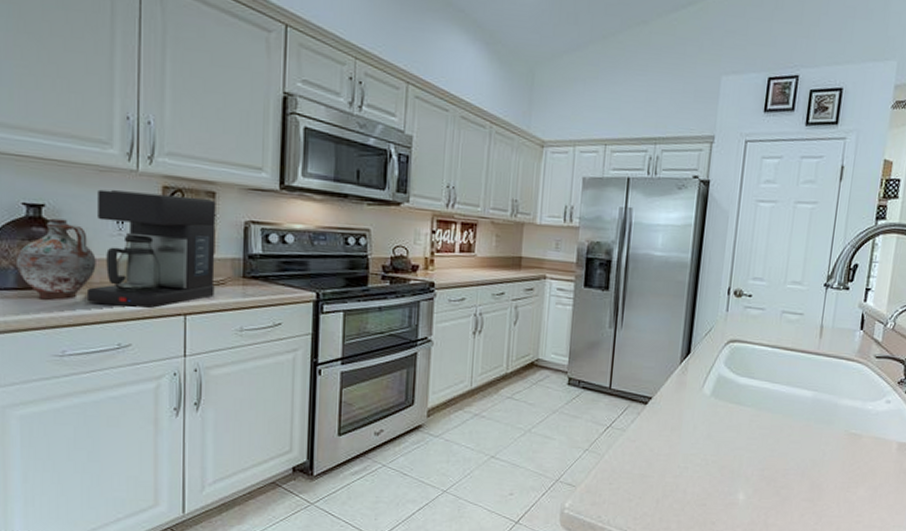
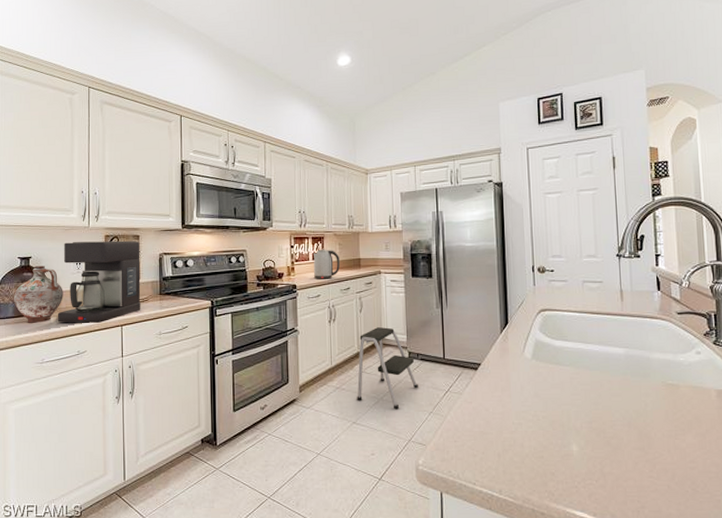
kettle: none [458,239,496,279] -> present [313,249,341,279]
step stool: none [499,345,575,444] -> present [357,327,418,410]

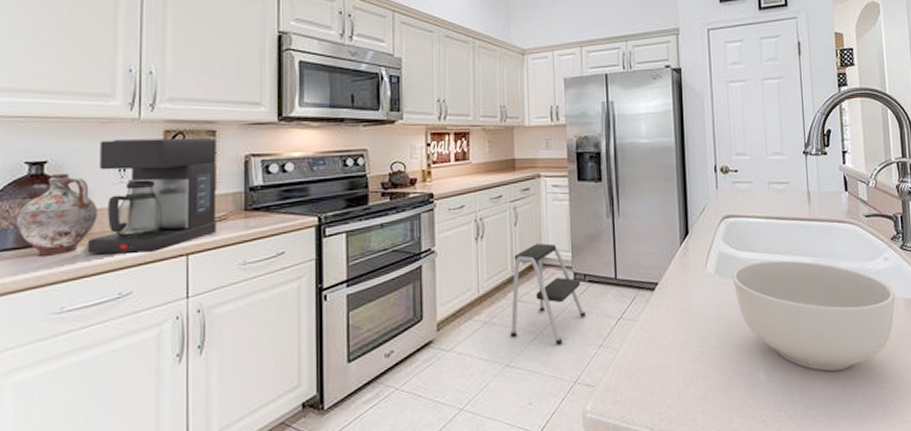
kettle: present [313,249,341,279] -> none [455,147,490,186]
bowl: none [548,350,708,450] -> present [732,260,896,372]

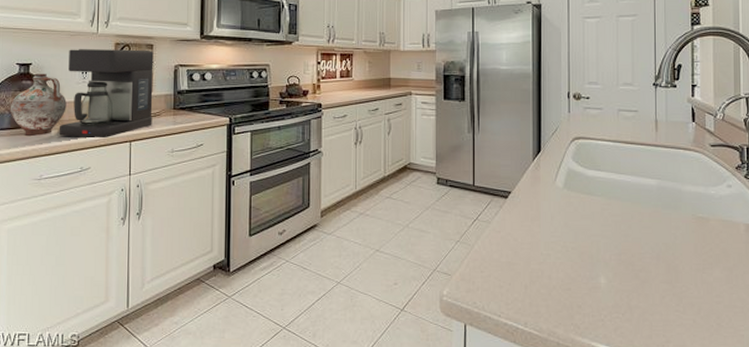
step stool: present [510,243,586,345] -> none [381,151,446,238]
bowl: present [732,260,896,372] -> none [579,180,737,284]

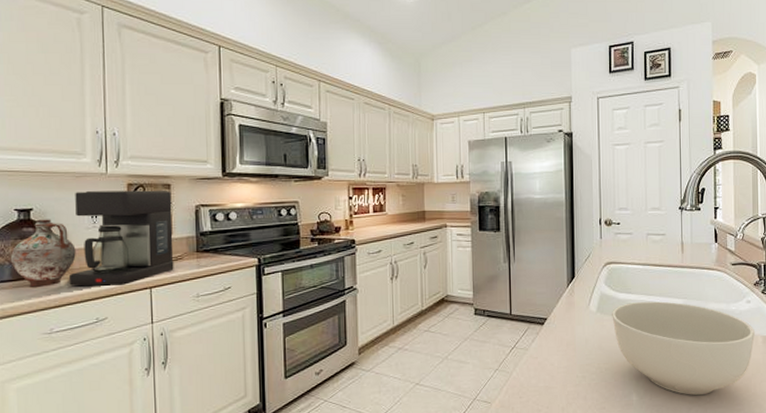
bowl: none [579,180,737,284] -> present [612,301,756,396]

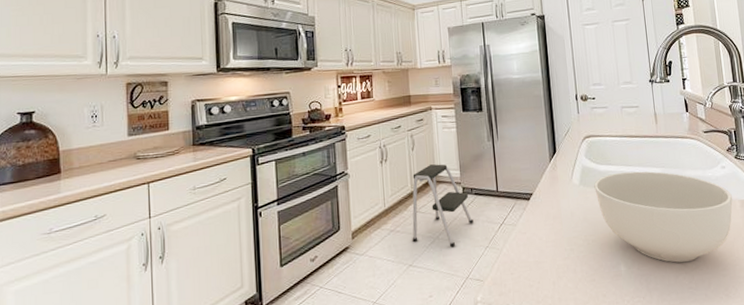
ceramic jug: present [11,219,76,287] -> none [13,120,76,188]
coffee maker: present [68,190,174,287] -> none [68,87,171,185]
step stool: none [420,283,484,368] -> present [412,164,474,248]

